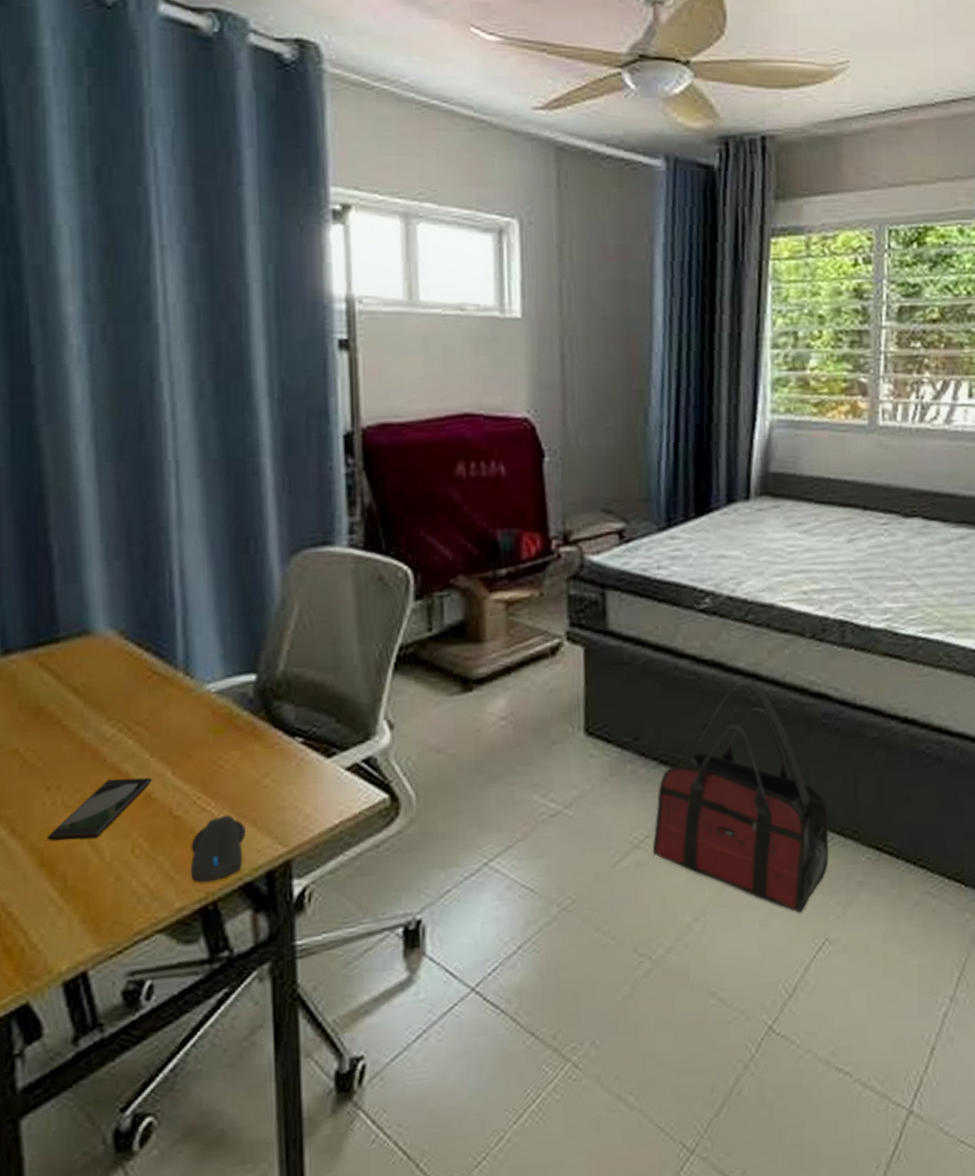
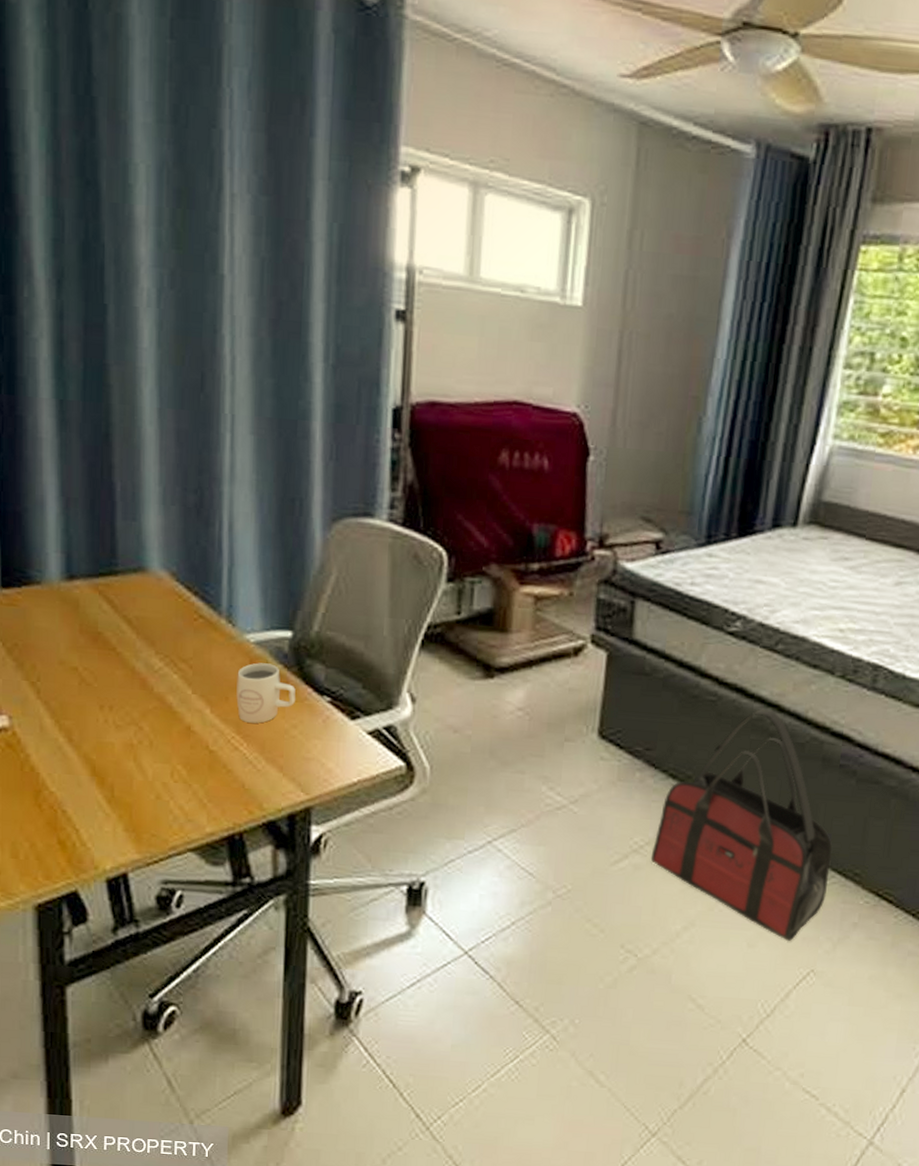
smartphone: present [47,777,152,841] -> none [99,707,192,758]
computer mouse: present [190,815,246,883] -> none [221,757,273,815]
mug: none [199,711,266,779] -> present [236,662,296,723]

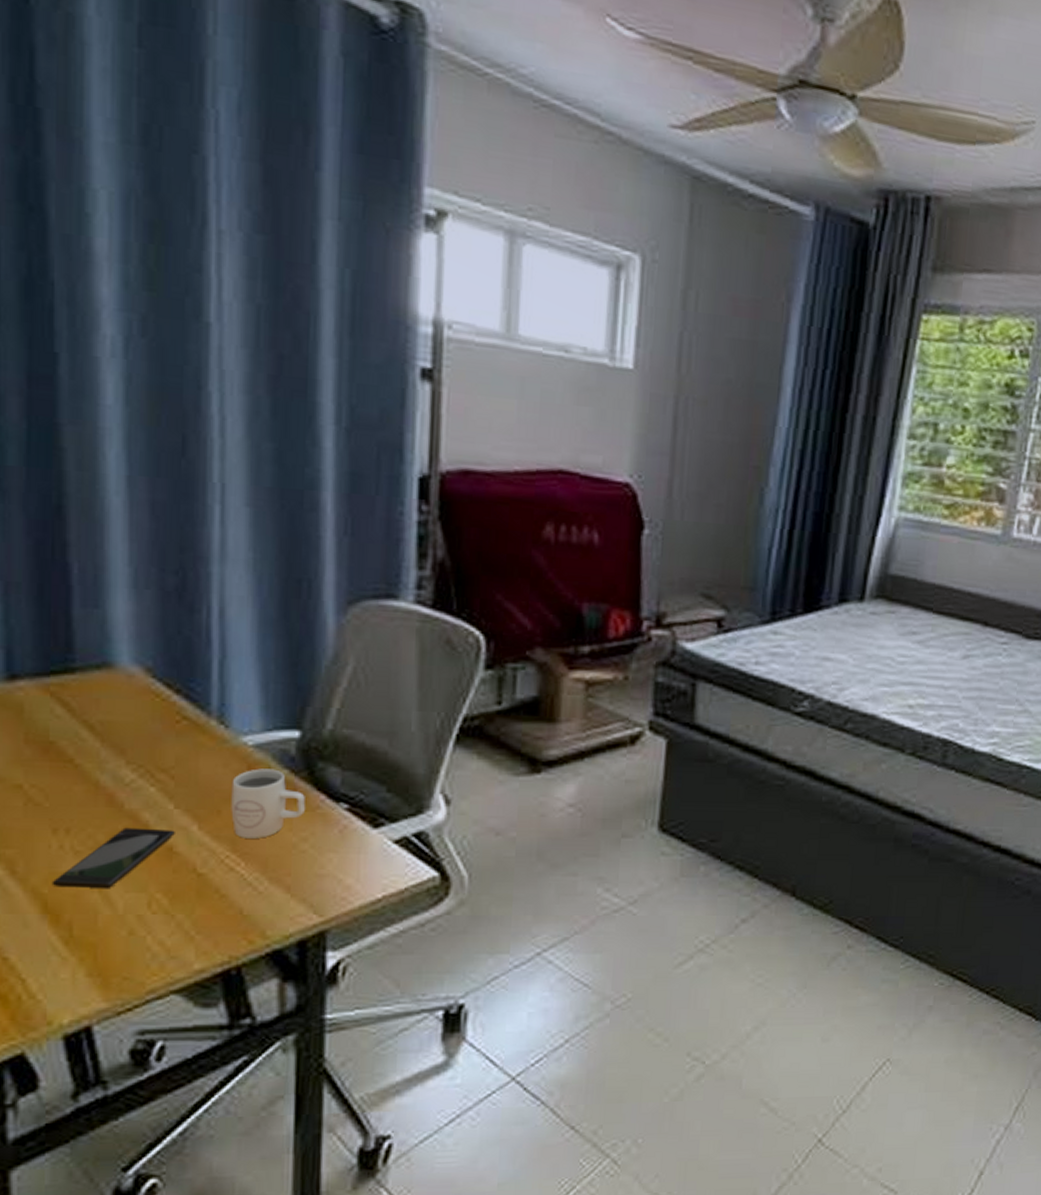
smartphone: none [99,707,192,758] -> present [51,827,175,888]
duffel bag: present [650,708,833,942] -> none [717,791,906,1032]

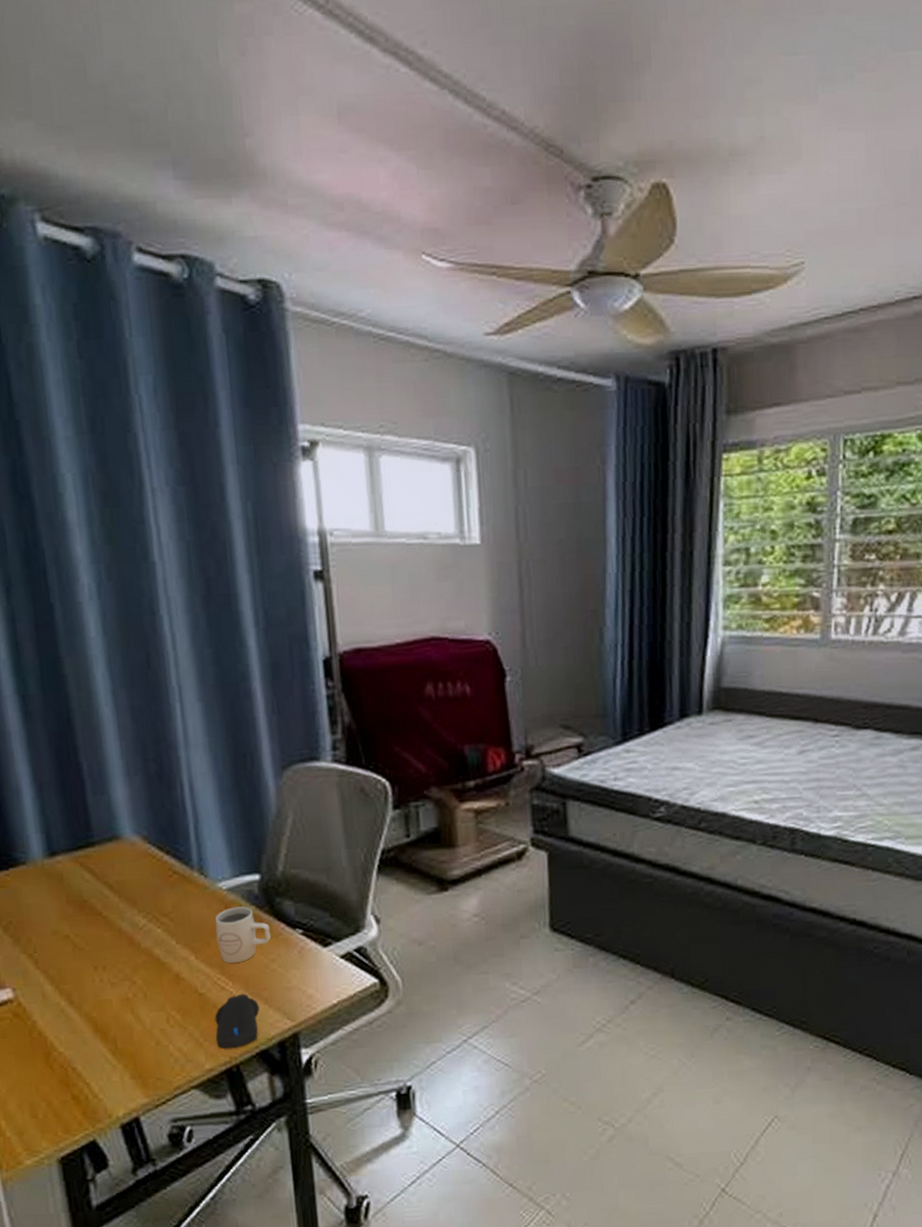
smartphone: present [51,827,175,888] -> none [98,961,179,1011]
computer mouse: none [213,877,278,946] -> present [214,993,259,1049]

